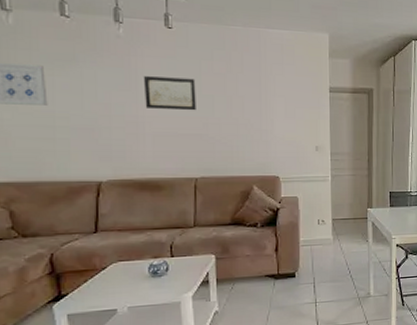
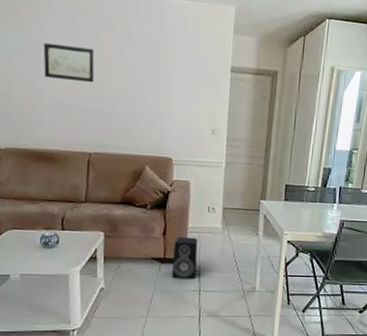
speaker: none [286,250,311,293] -> present [171,236,198,280]

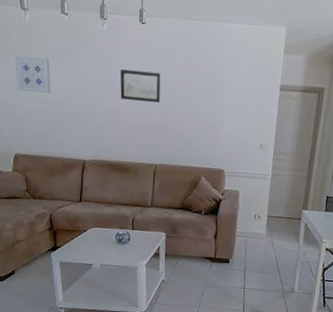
speaker: present [171,236,198,280] -> none [220,239,245,278]

